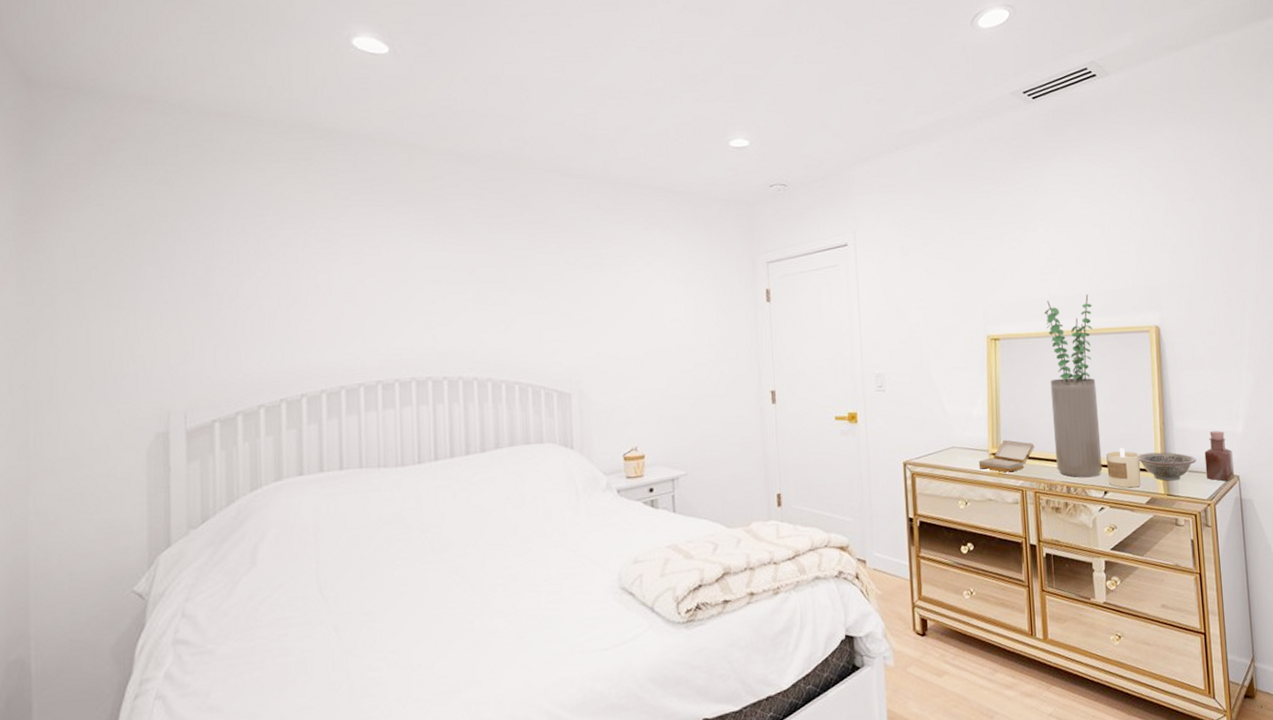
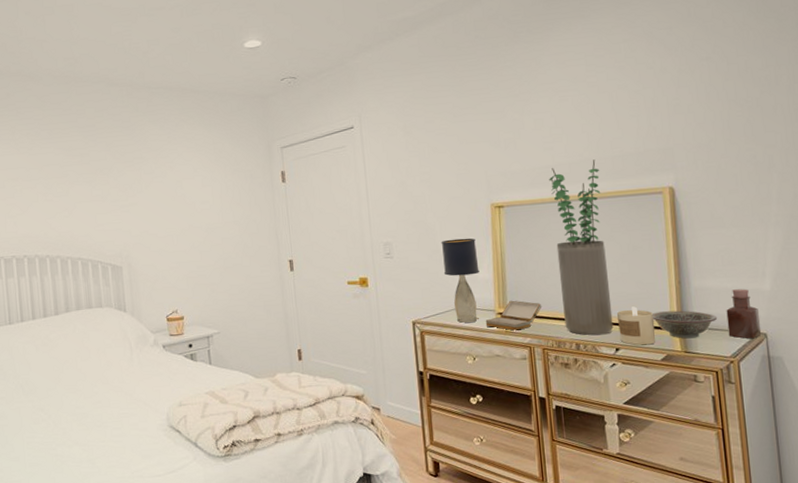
table lamp: none [935,371,974,465] -> present [441,238,480,323]

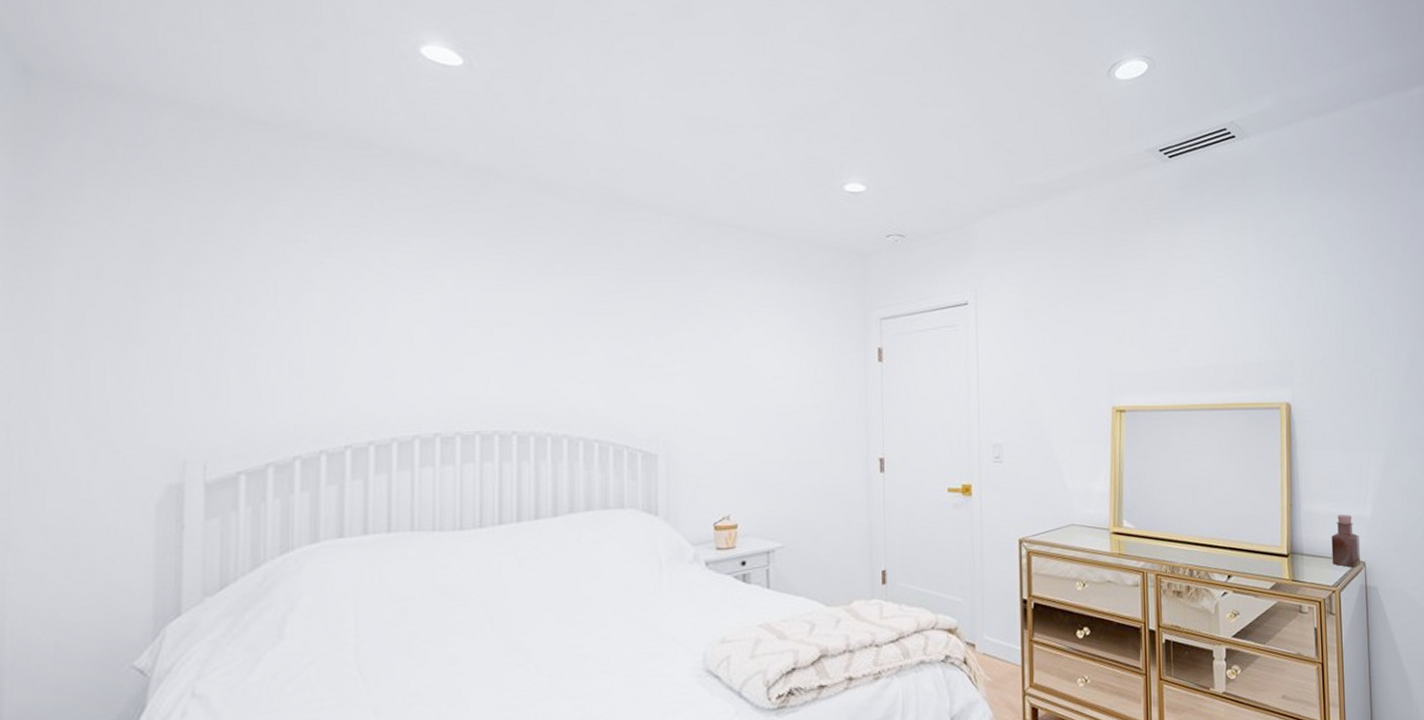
table lamp: present [441,238,480,323] -> none [1056,444,1096,543]
jewelry box: present [485,300,542,331] -> none [1098,518,1158,553]
vase: present [549,159,614,336] -> none [1173,367,1227,561]
candle: present [617,306,656,346] -> none [1231,530,1266,573]
decorative bowl: present [652,310,718,339] -> none [1264,535,1323,566]

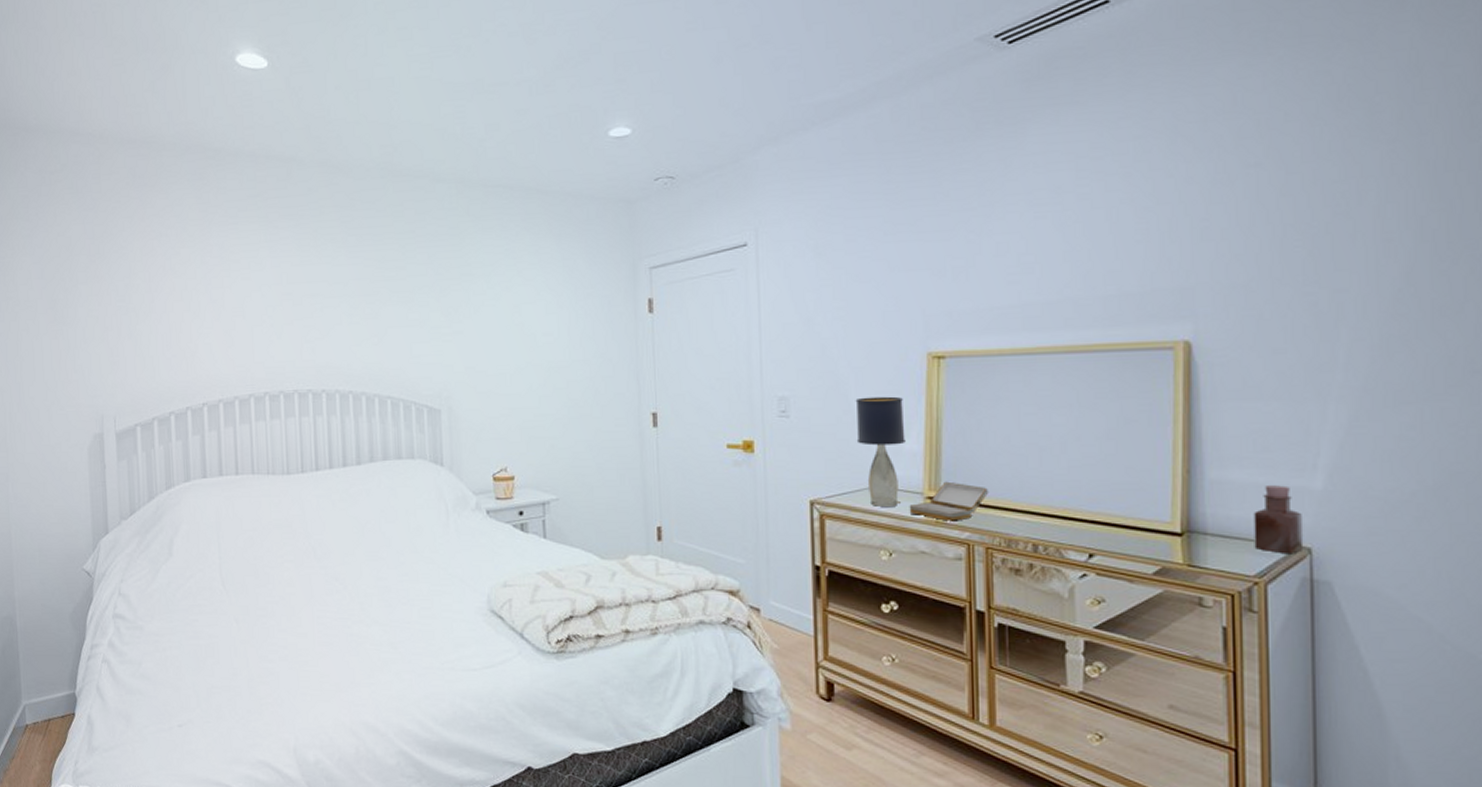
table lamp: none [1056,444,1096,543] -> present [855,396,906,508]
jewelry box: none [1098,518,1158,553] -> present [909,481,989,521]

